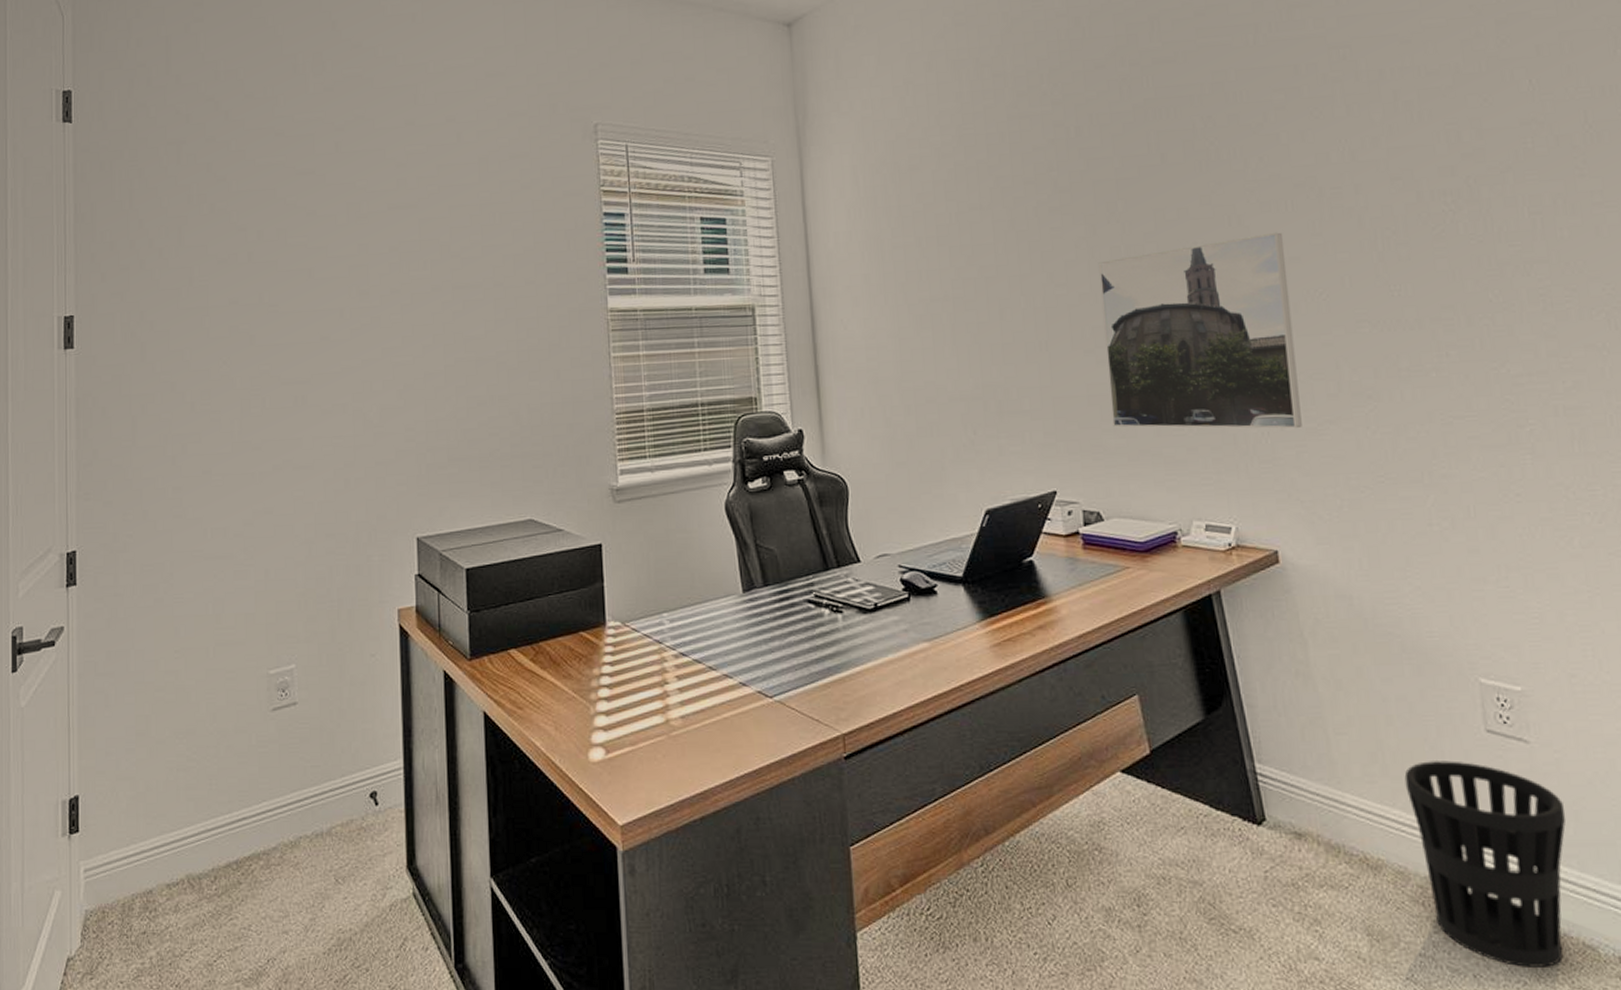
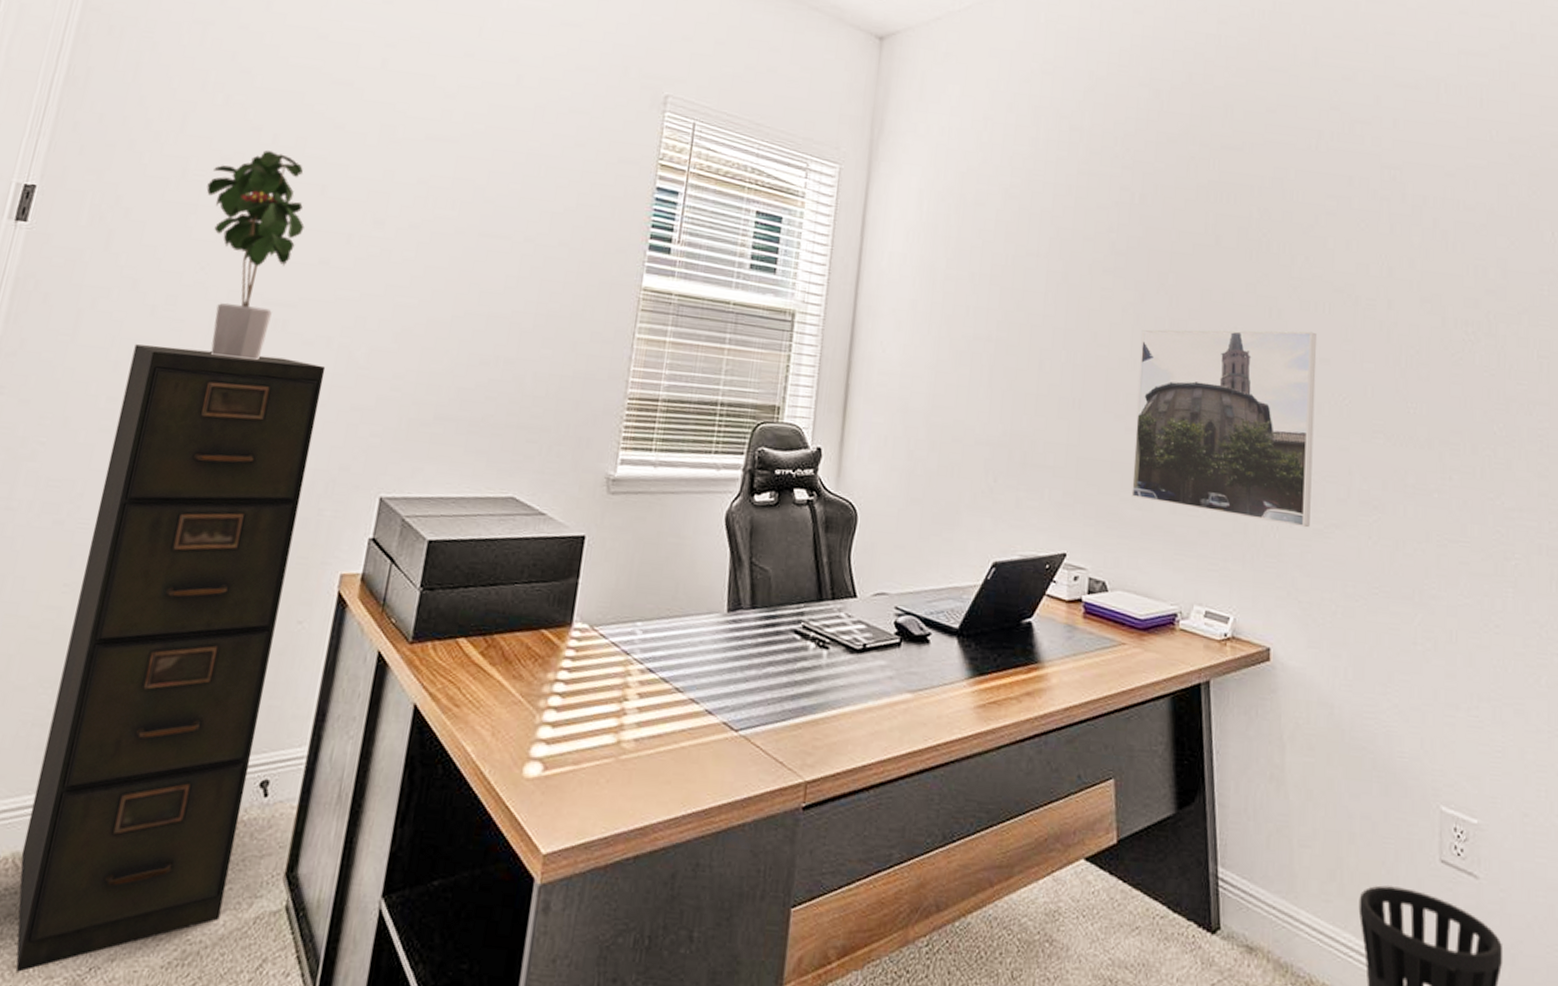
filing cabinet: none [185,429,361,969] -> present [15,344,326,972]
potted plant: none [212,247,301,438] -> present [206,150,305,360]

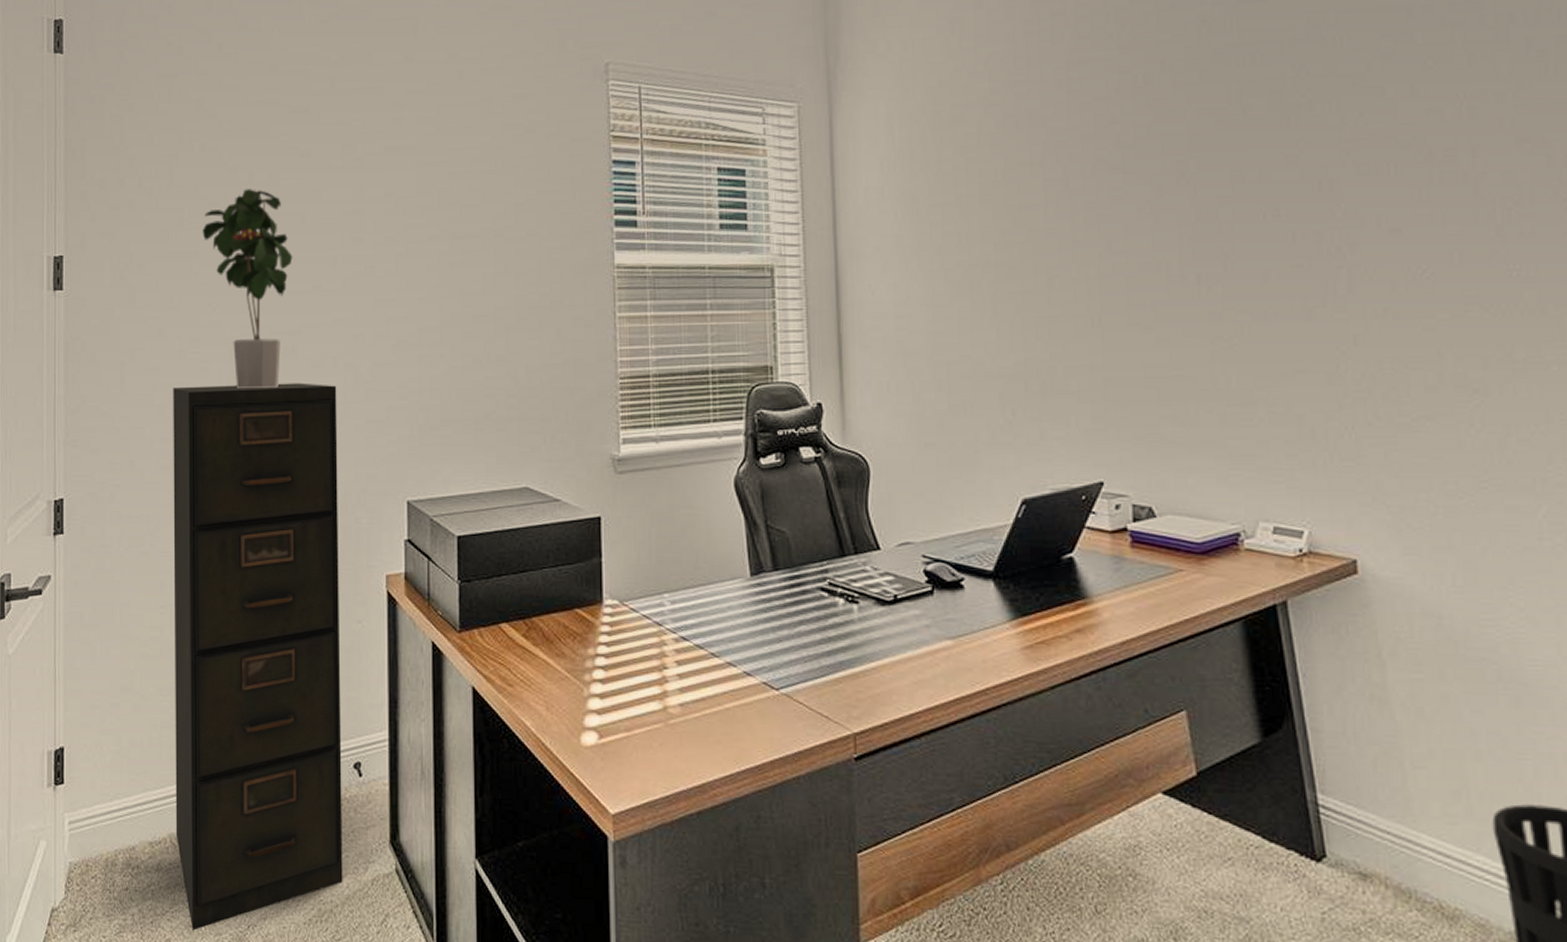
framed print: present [1131,329,1317,528] -> none [1163,199,1393,424]

